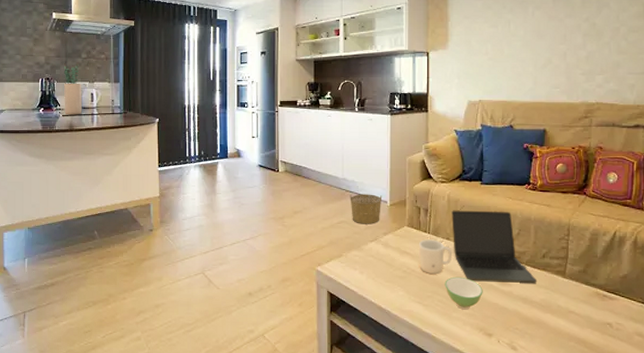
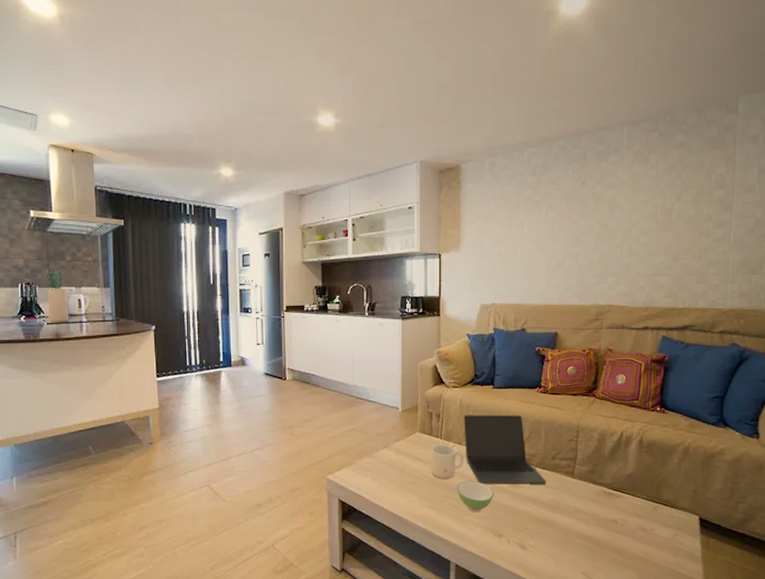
basket: present [350,194,382,225] -> none [360,400,394,431]

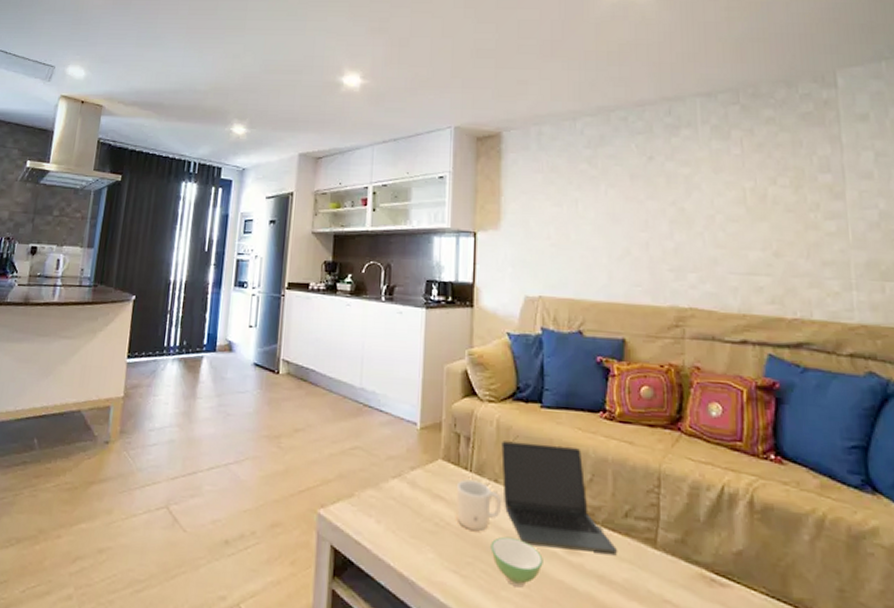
vase: present [46,265,69,323] -> none [21,220,49,286]

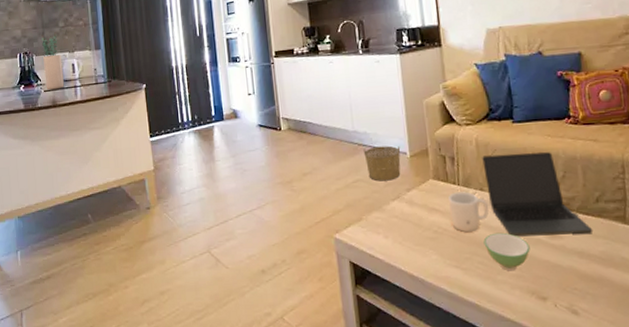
vase: none [21,220,49,286] -> present [41,32,64,90]
basket: none [368,410,411,454] -> present [363,145,401,182]

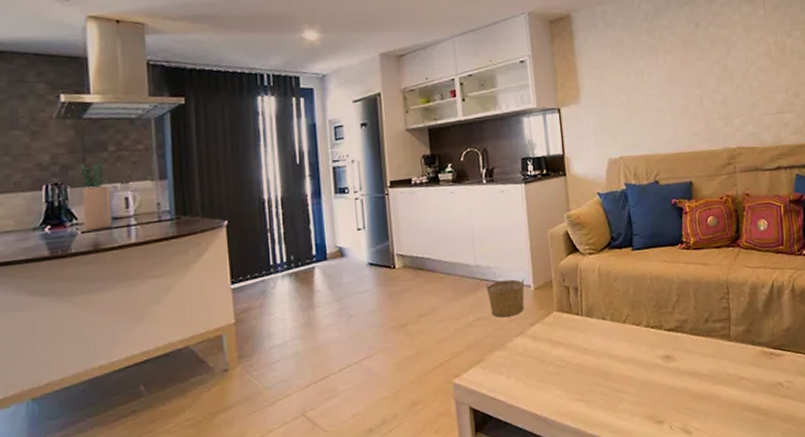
mug: present [447,191,489,232] -> none [571,322,611,364]
laptop: present [482,152,592,236] -> none [604,277,702,363]
bowl: present [483,232,530,271] -> none [605,360,649,399]

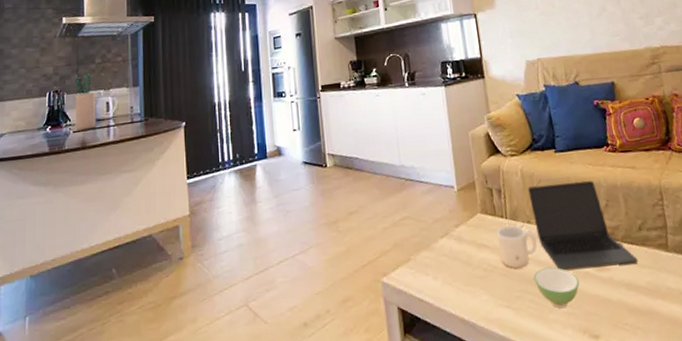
basket: present [486,279,525,318] -> none [410,179,449,218]
mug: none [571,322,611,364] -> present [496,225,538,268]
laptop: none [604,277,702,363] -> present [528,181,638,270]
bowl: none [605,360,649,399] -> present [533,267,580,309]

